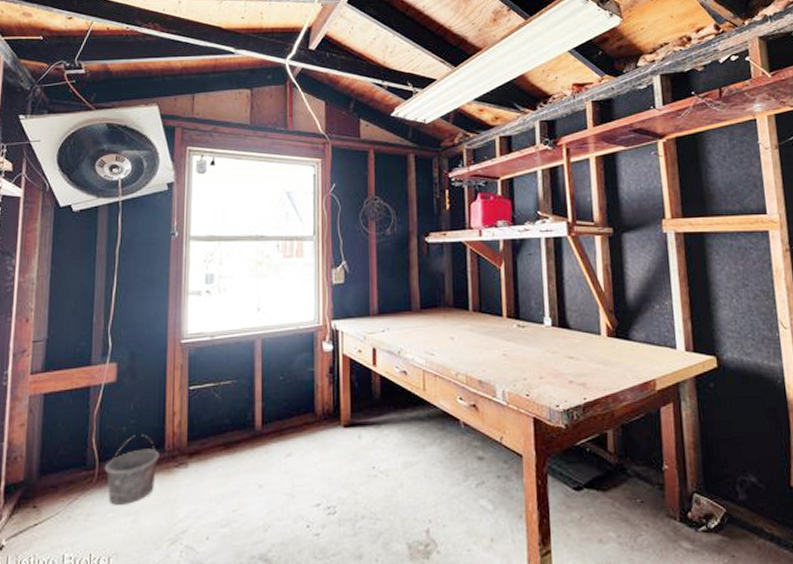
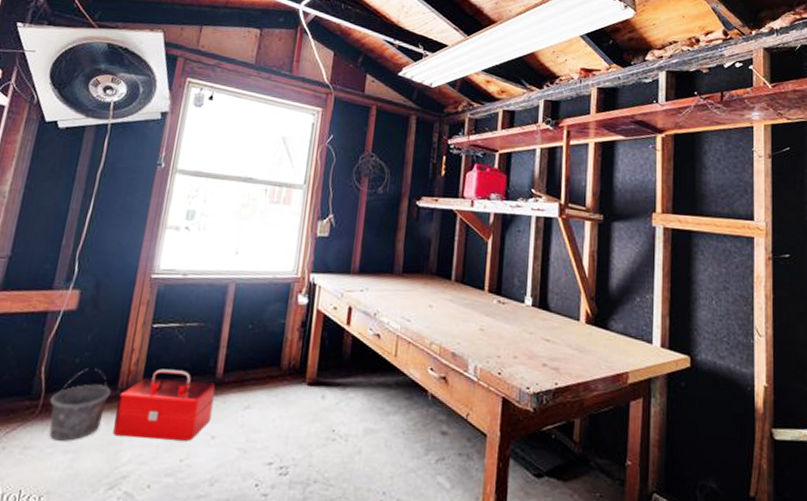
toolbox: none [167,427,257,494] -> present [113,368,216,441]

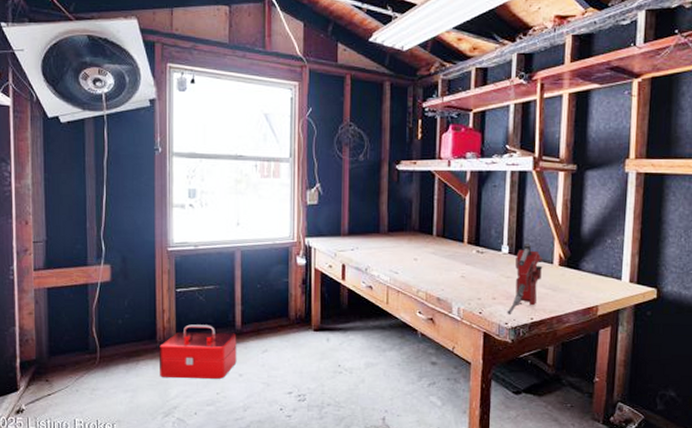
bucket: present [49,368,111,441] -> none [104,327,152,383]
vise: none [529,296,569,379] -> present [507,244,544,316]

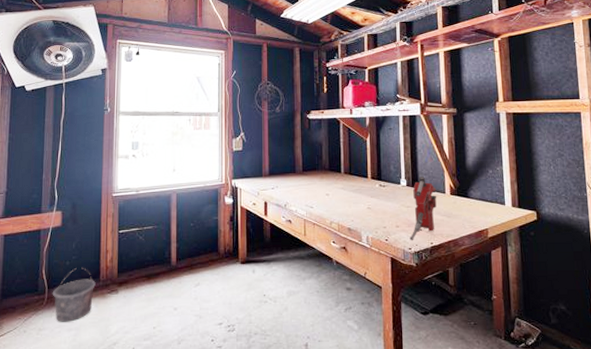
bucket: none [104,327,152,383] -> present [52,268,96,322]
toolbox: present [160,324,237,379] -> none [102,262,172,314]

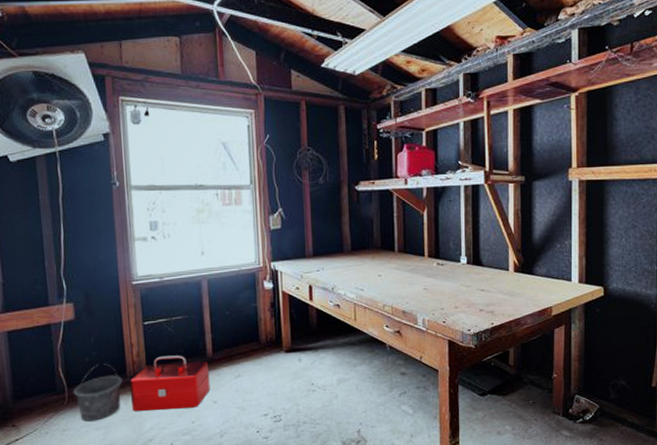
toolbox: none [102,262,172,314] -> present [130,355,210,411]
vise: present [410,177,437,241] -> none [469,253,500,322]

